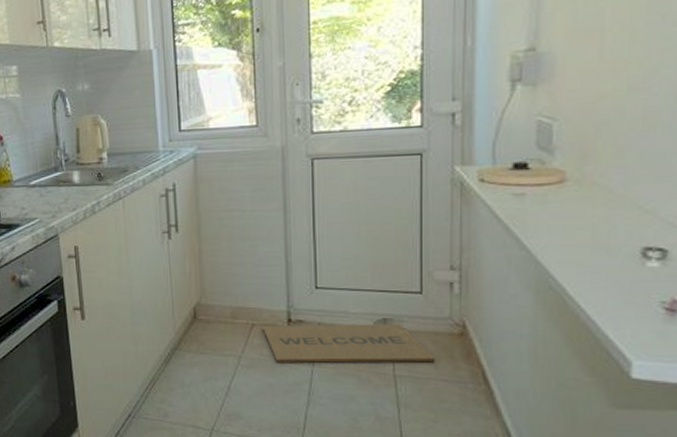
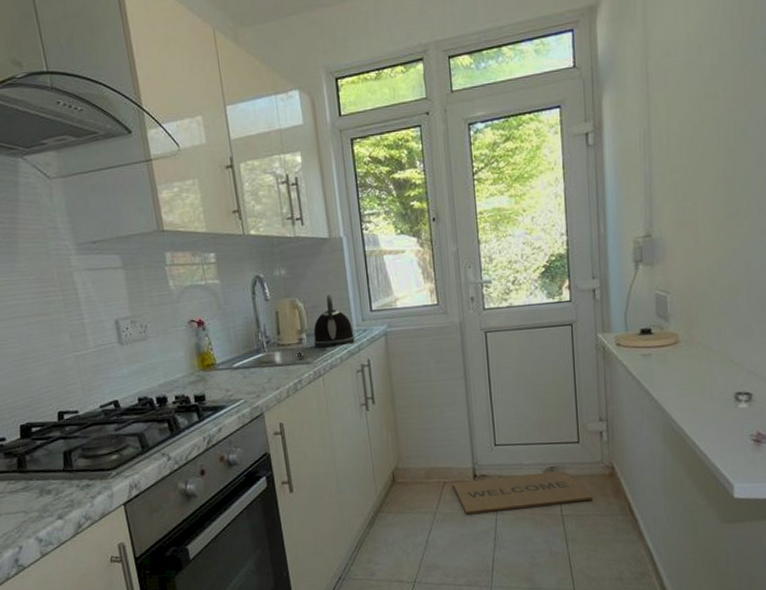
kettle: none [114,112,160,169] -> present [313,294,355,348]

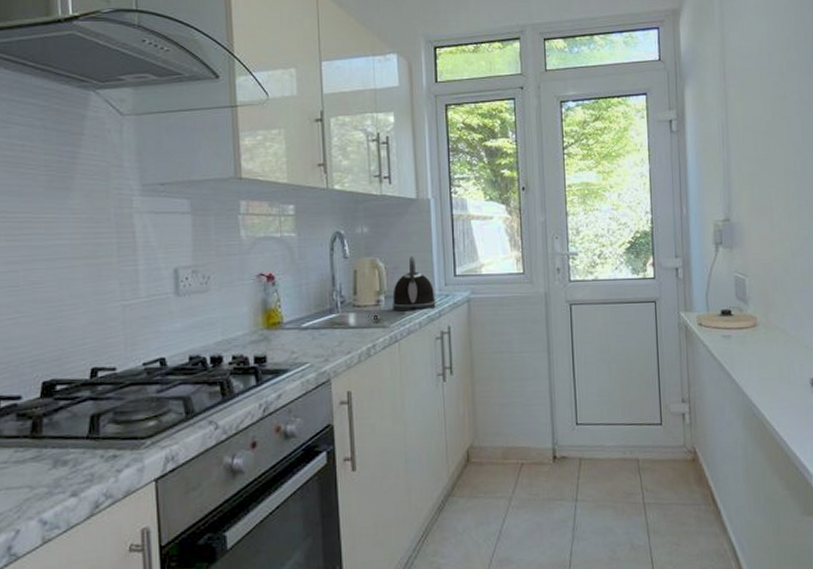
doormat: present [452,470,593,514] -> none [530,454,676,500]

